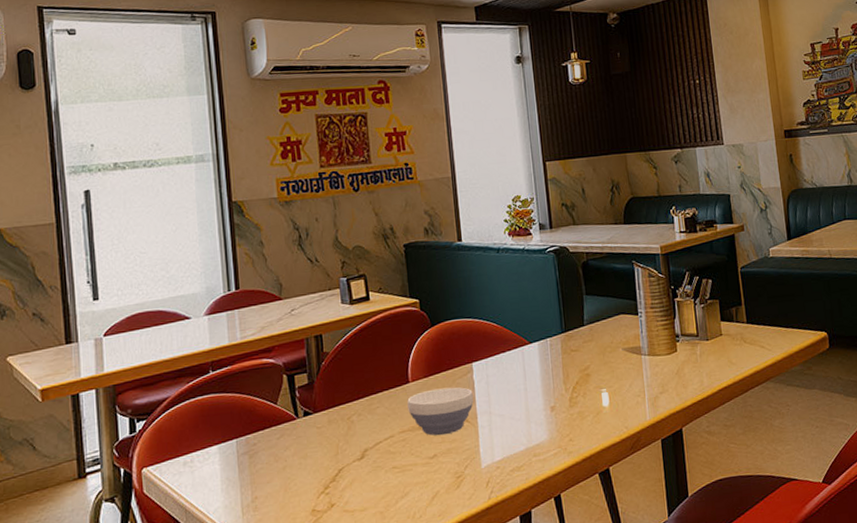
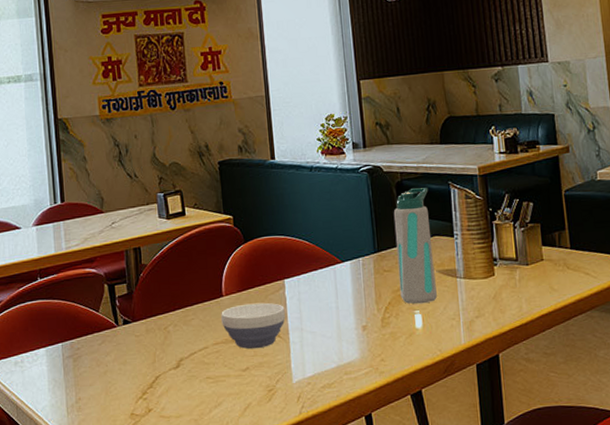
water bottle: none [580,267,623,383] -> present [393,187,437,304]

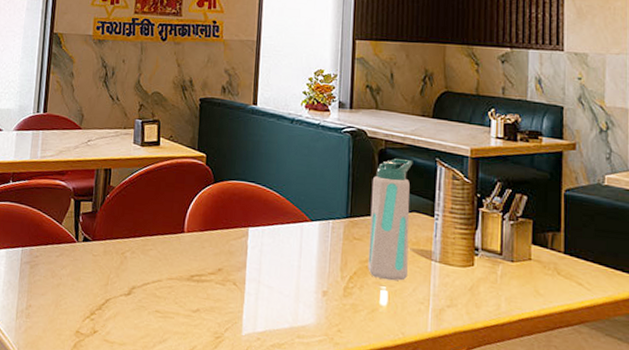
bowl: present [221,302,285,349] -> none [179,244,245,293]

